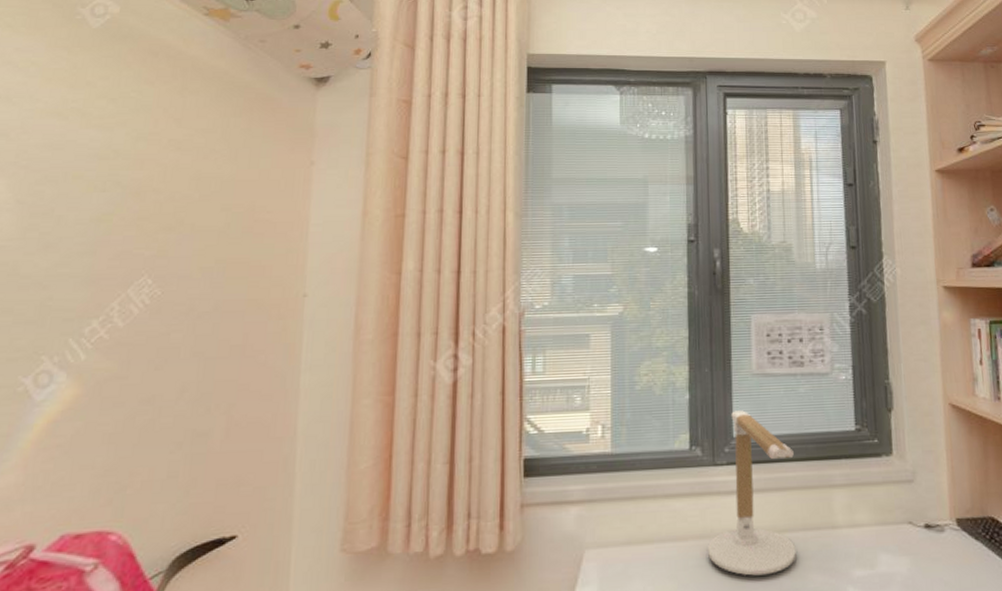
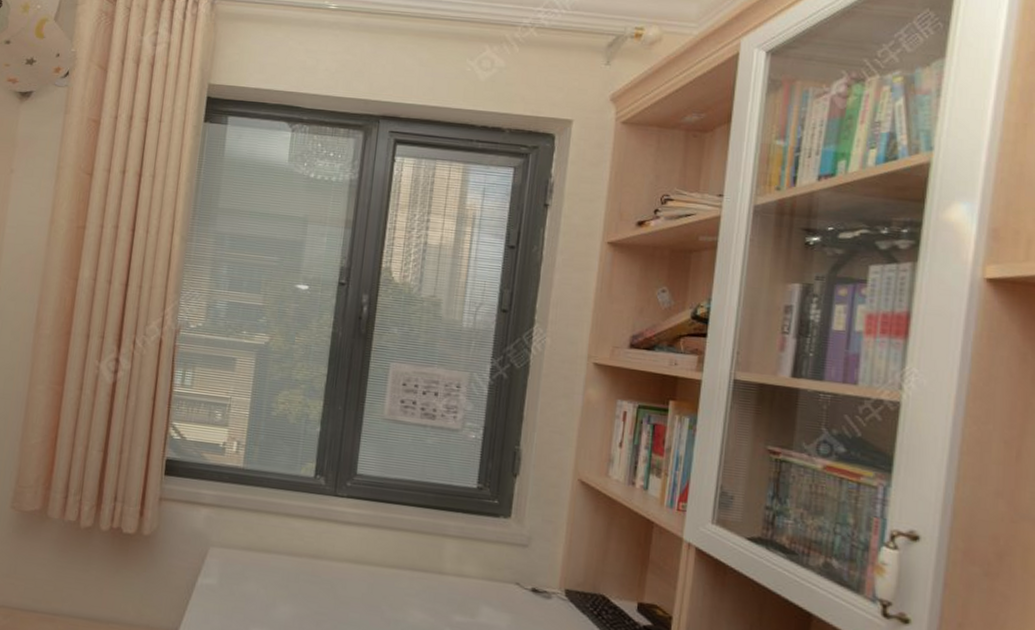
desk lamp: present [708,410,796,576] -> none [319,449,413,602]

